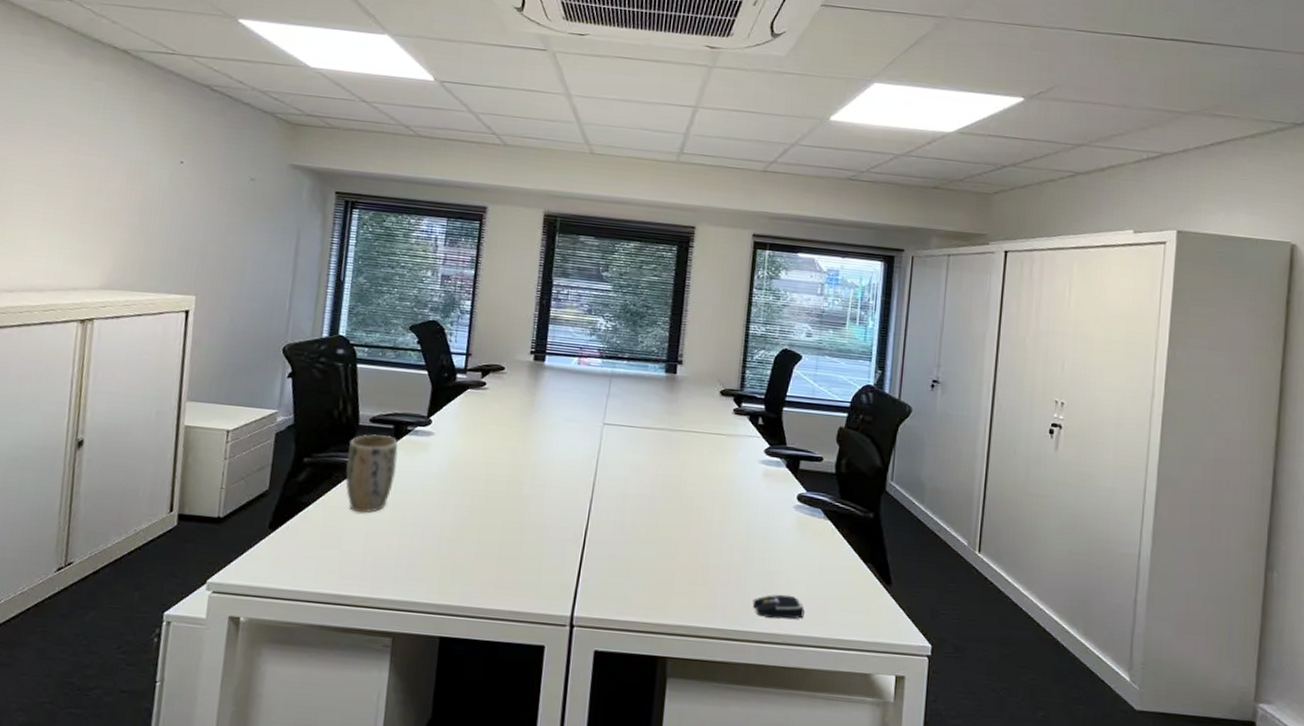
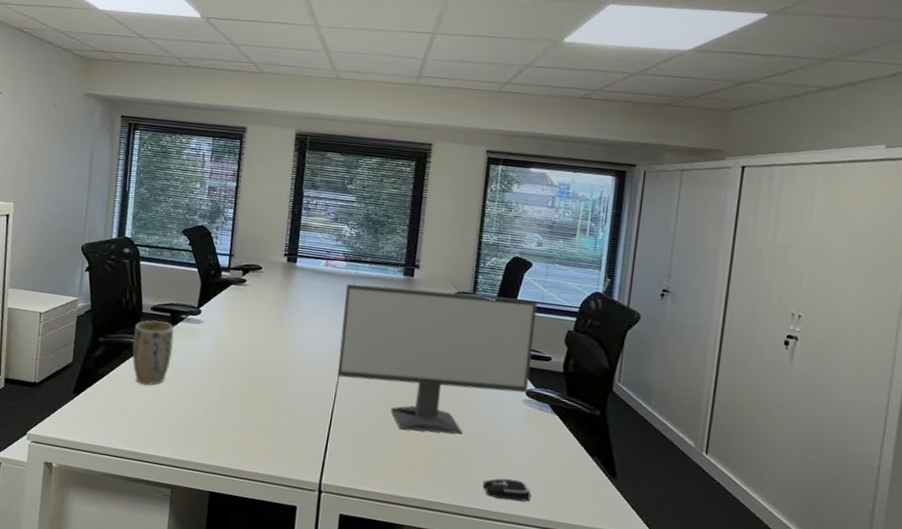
computer monitor: none [591,383,808,549] -> present [337,284,538,435]

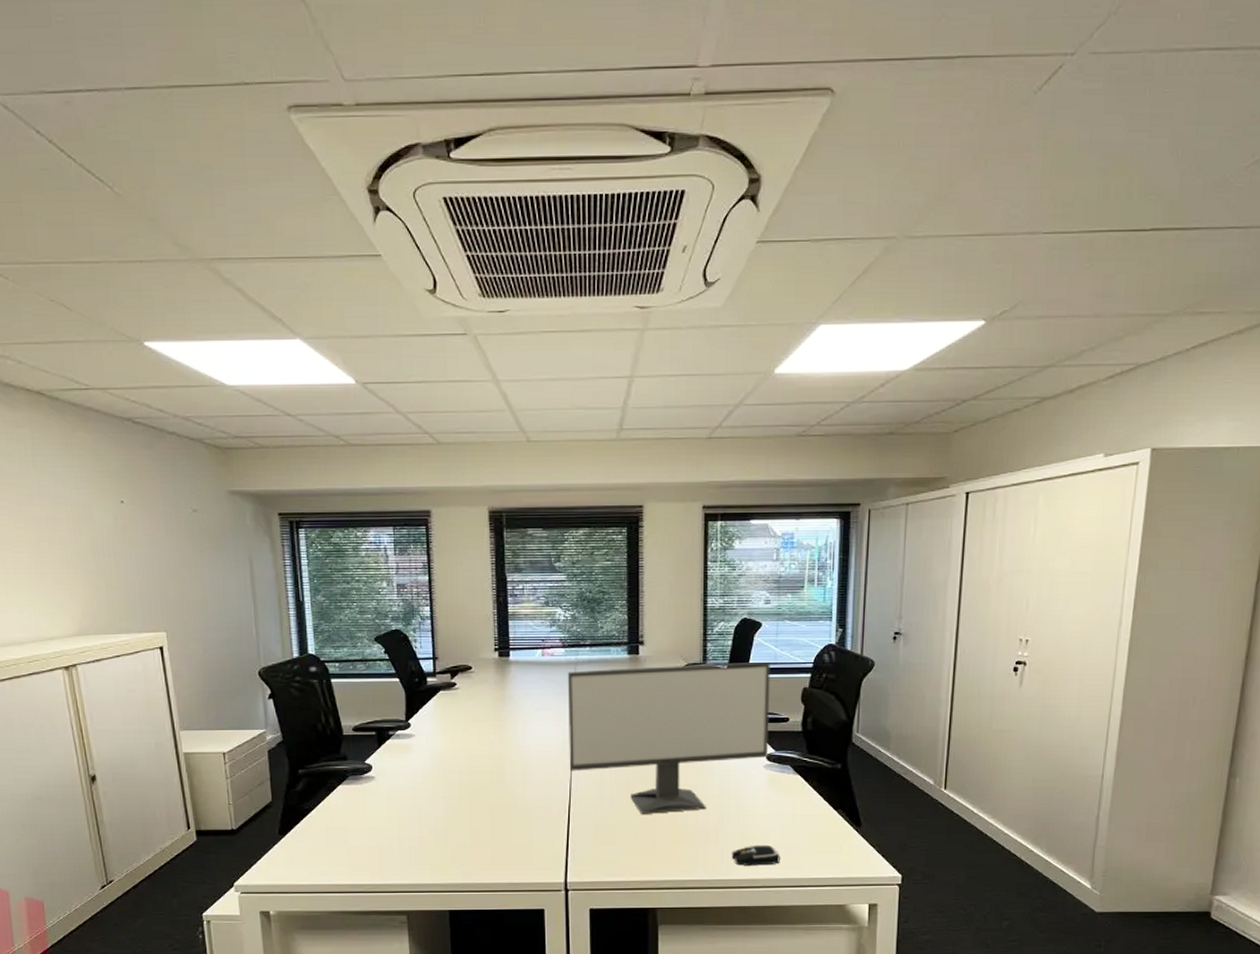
plant pot: present [132,320,174,386] -> none [338,742,386,813]

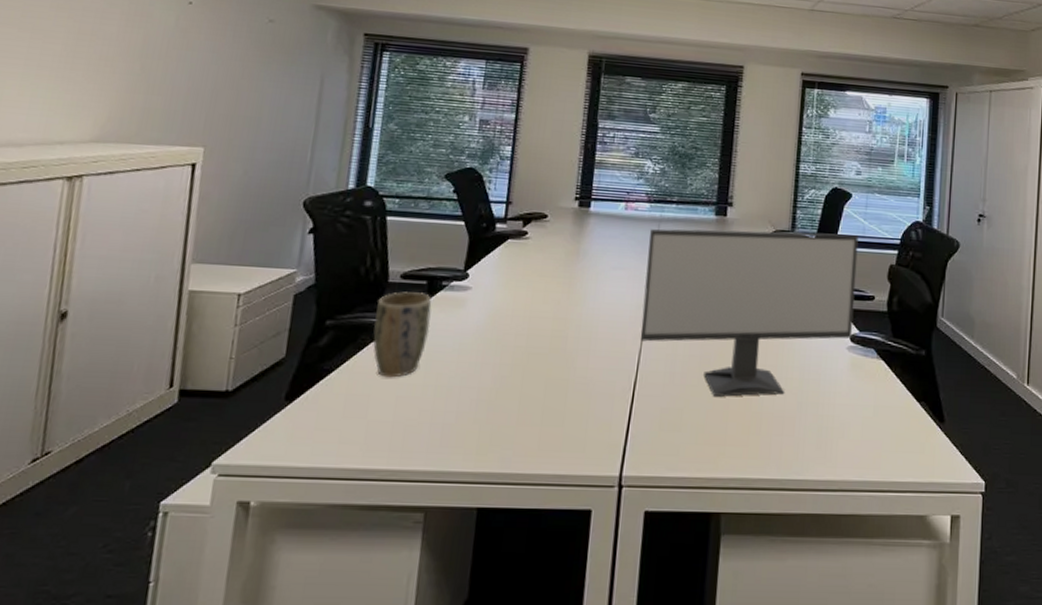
plant pot: none [338,742,386,813] -> present [373,291,432,378]
computer mouse: present [731,845,780,866] -> none [807,439,860,465]

